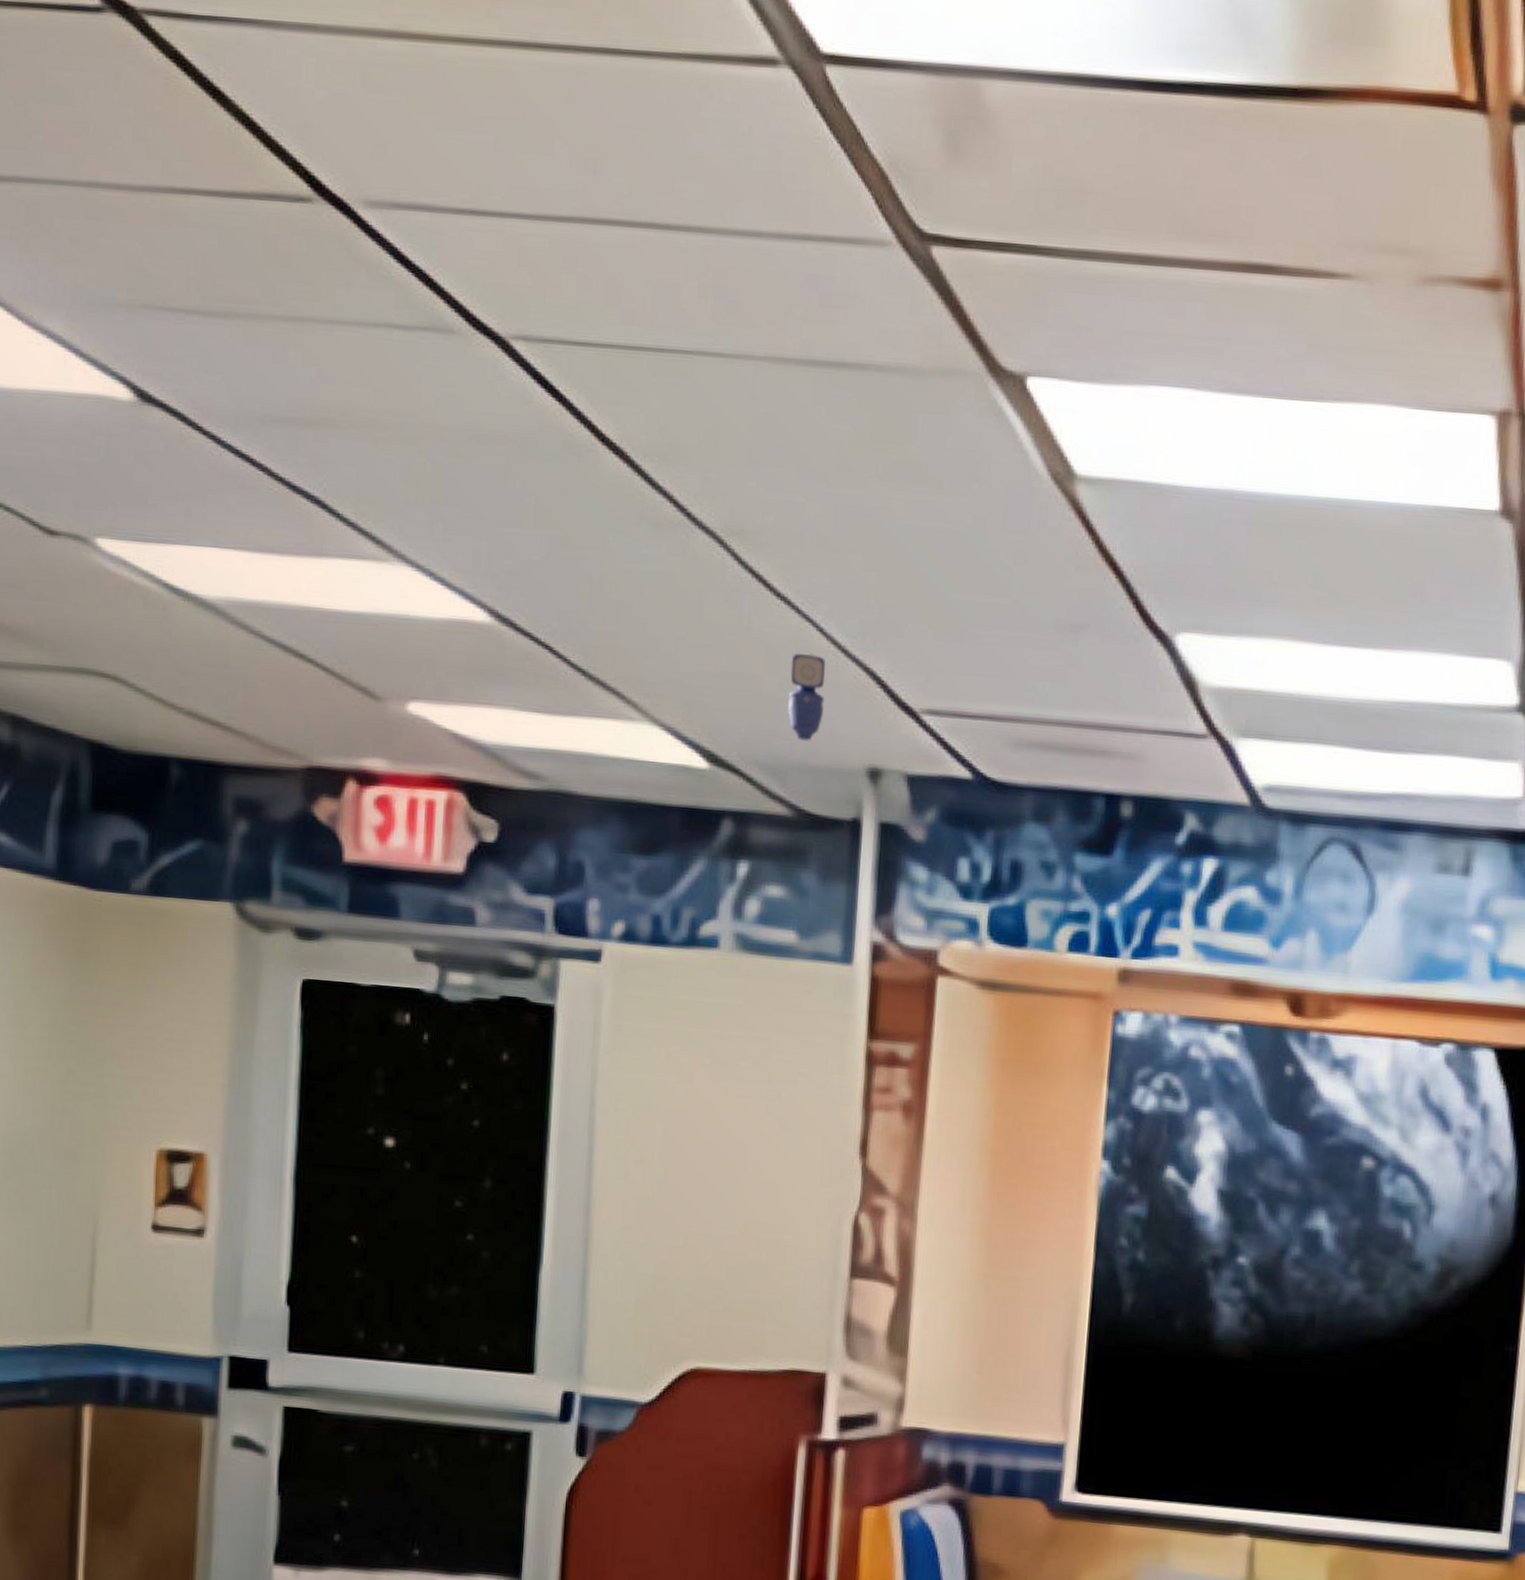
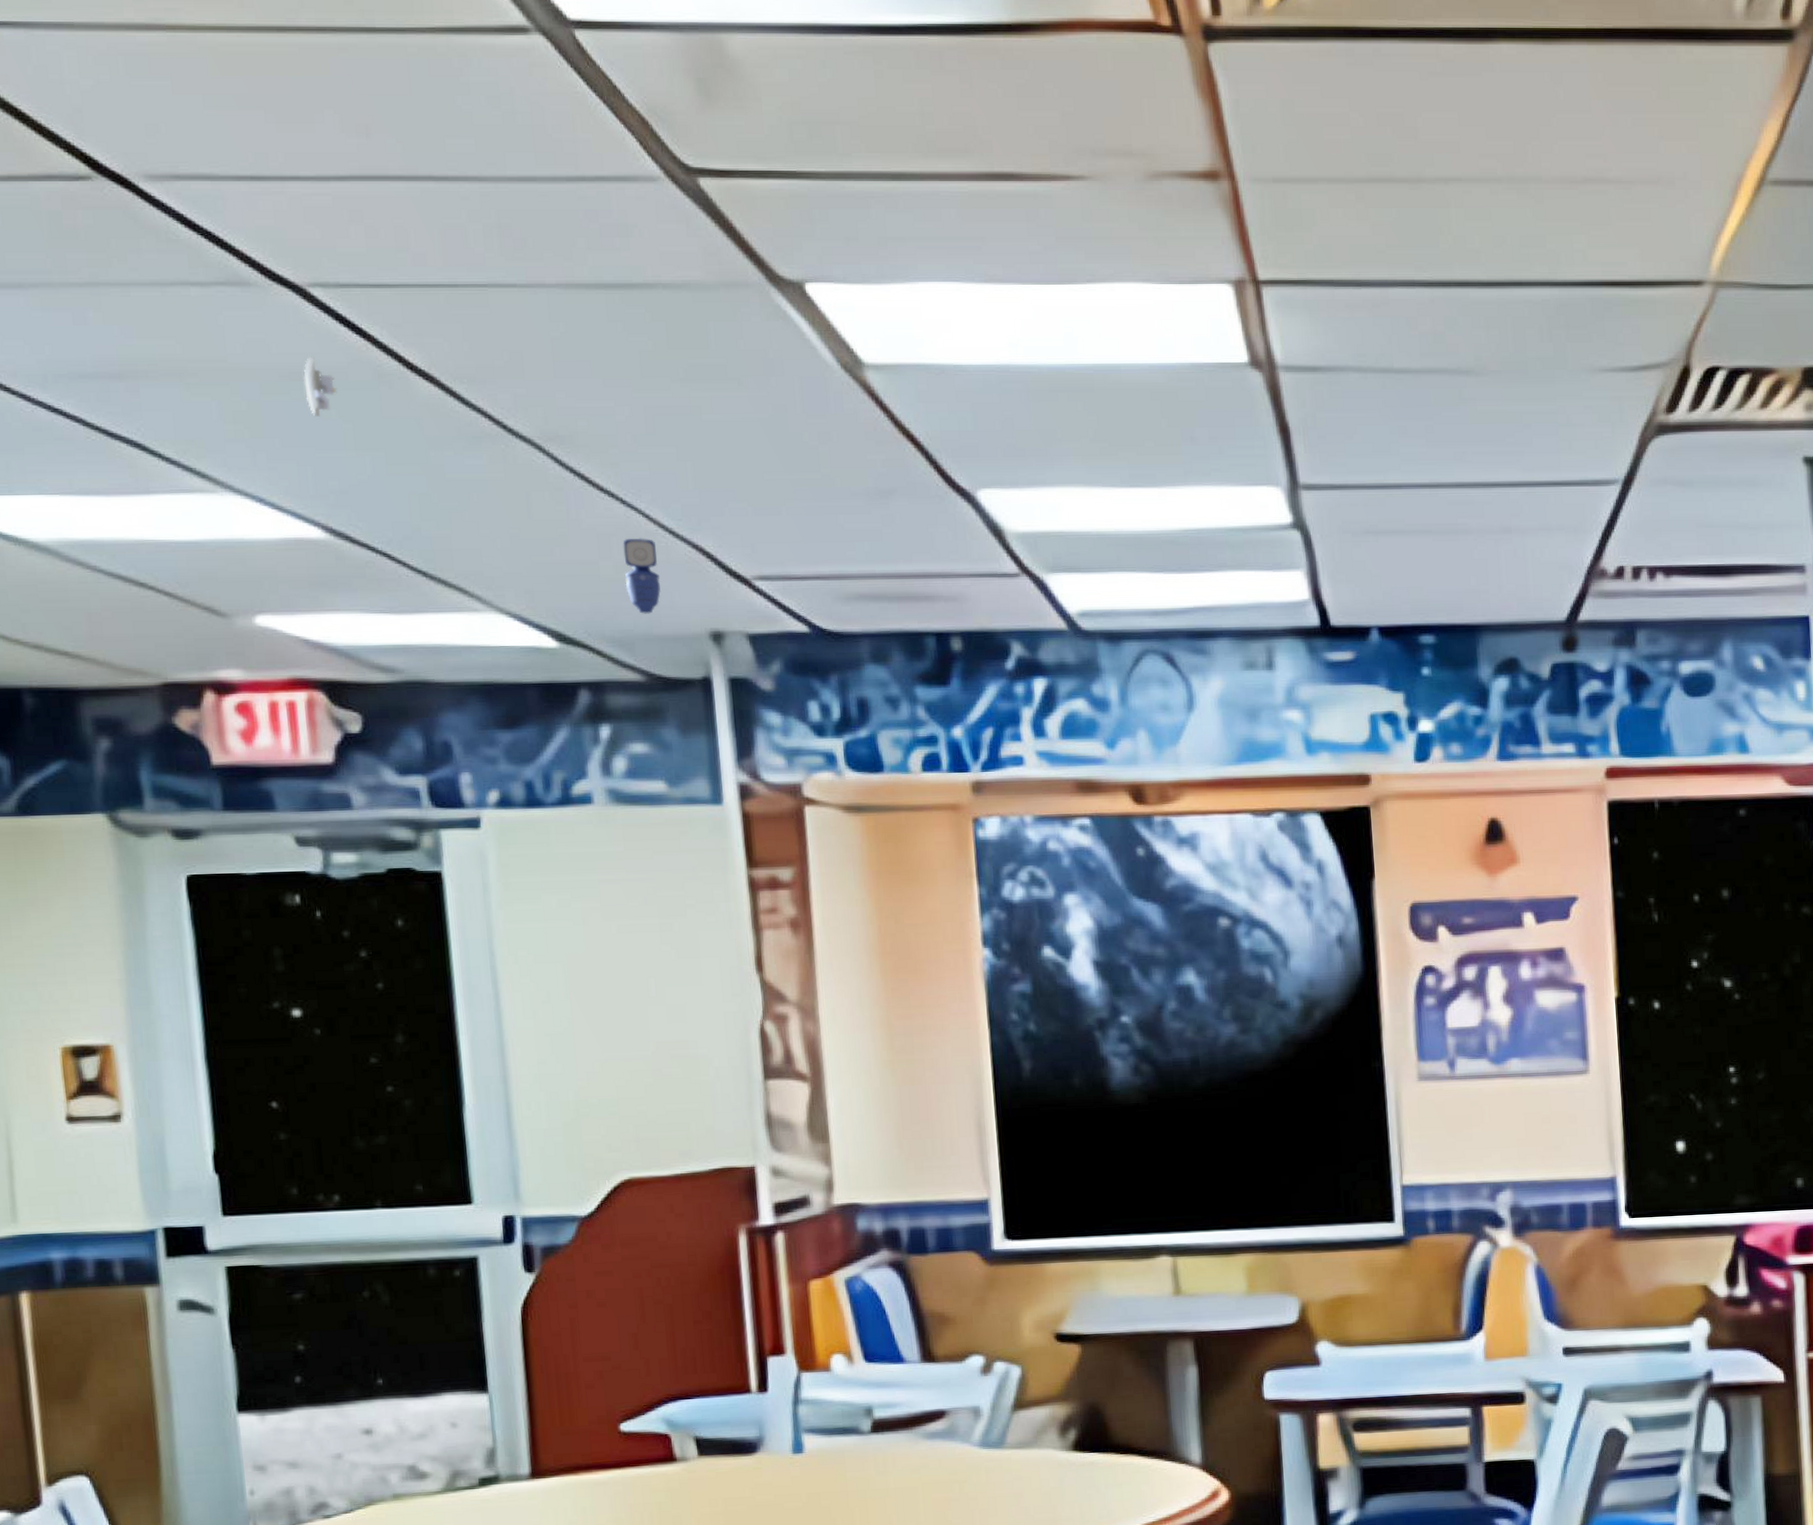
smoke detector: none [492,418,524,486] -> present [304,356,337,417]

